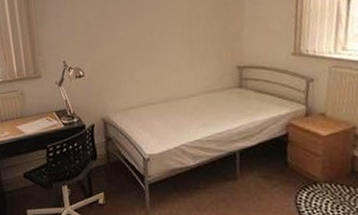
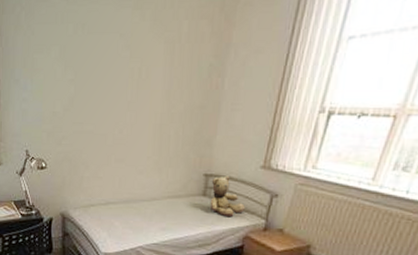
teddy bear: none [246,65,283,107] -> present [209,175,245,218]

